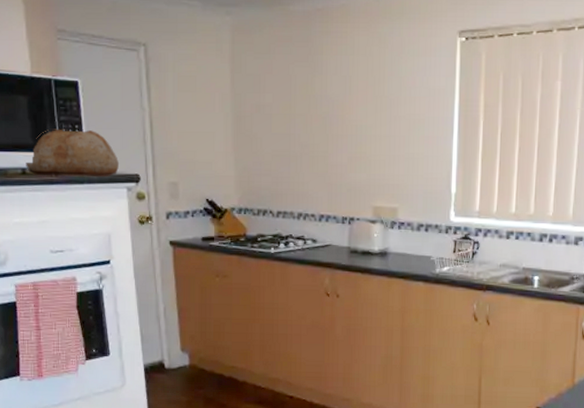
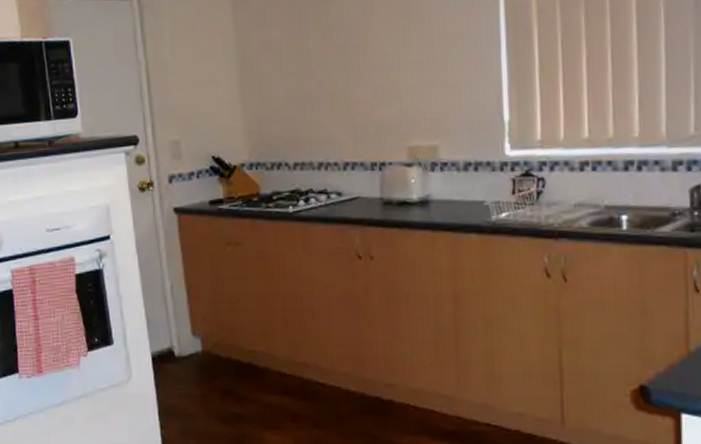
bread: present [26,128,119,178] -> none [18,92,115,148]

